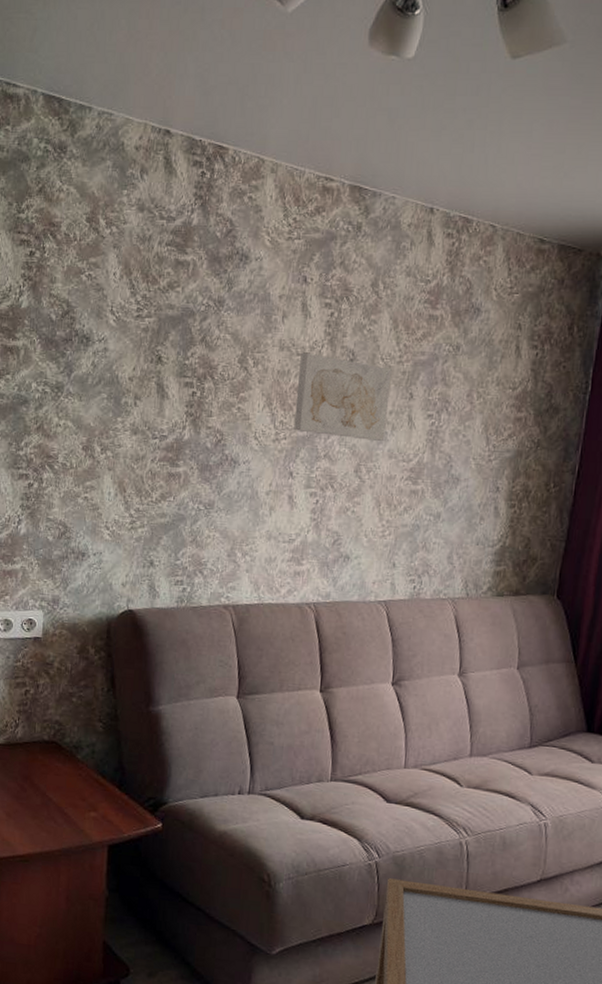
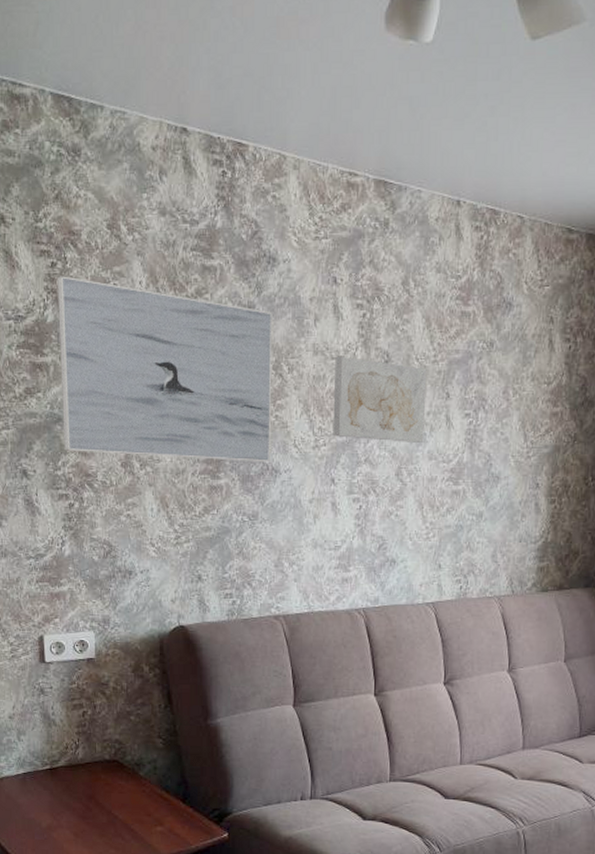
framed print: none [28,264,242,453] -> present [58,276,273,463]

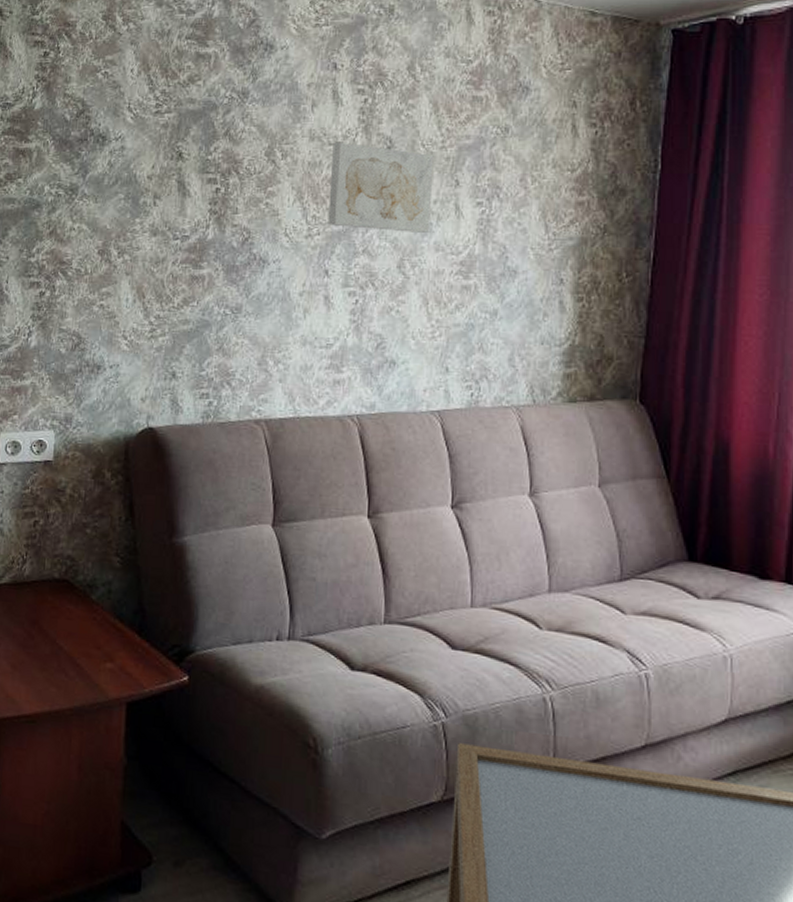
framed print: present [58,276,273,463] -> none [40,65,268,252]

